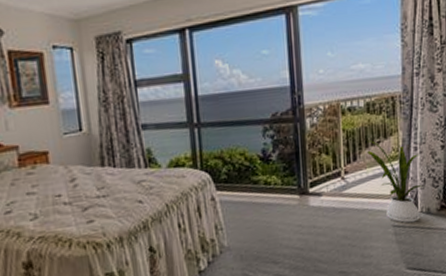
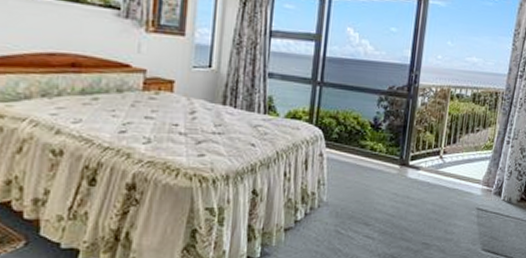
house plant: present [367,140,424,223] -> none [466,128,511,209]

